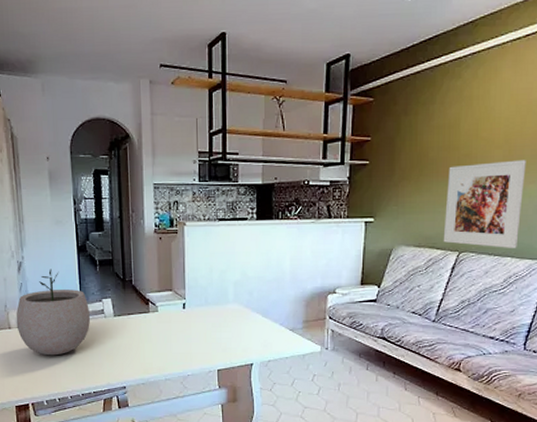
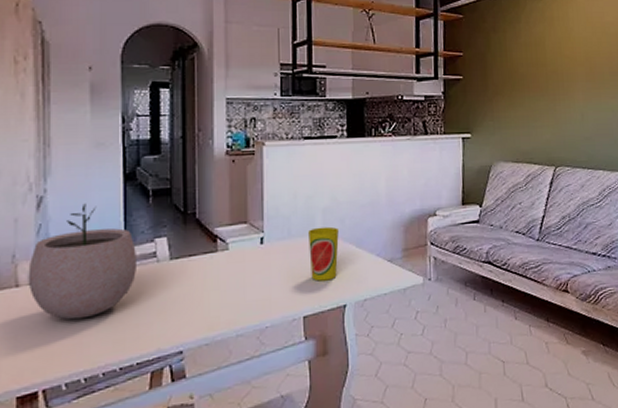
cup: none [222,297,248,342] -> present [308,226,339,281]
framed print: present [443,160,526,248] -> none [538,77,607,161]

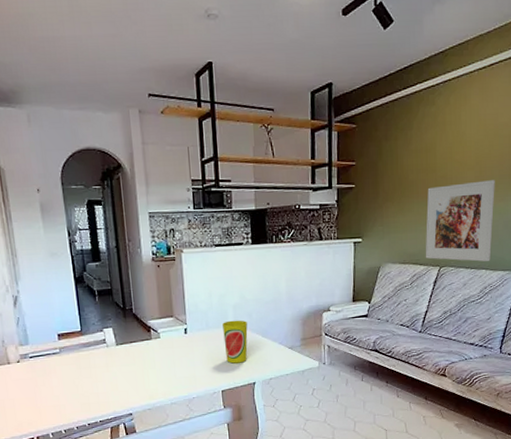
plant pot: present [28,203,136,320] -> none [14,301,92,389]
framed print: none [538,77,607,161] -> present [425,180,495,262]

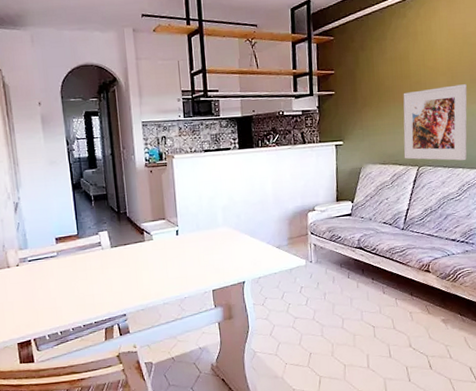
cup: present [222,320,248,364] -> none [212,221,237,263]

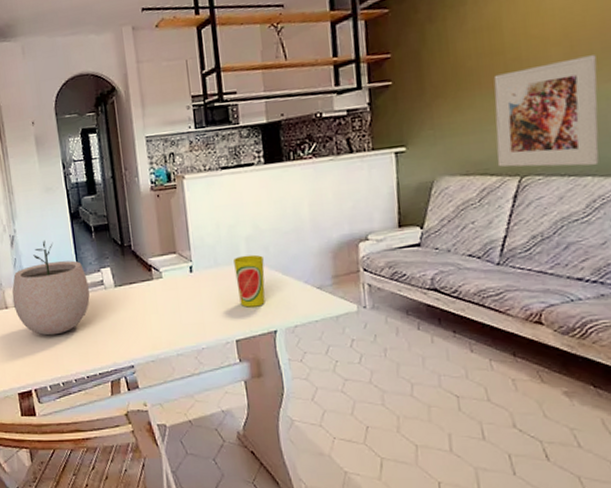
plant pot: none [14,207,88,291] -> present [12,240,90,336]
cup: none [212,221,237,263] -> present [233,254,265,308]

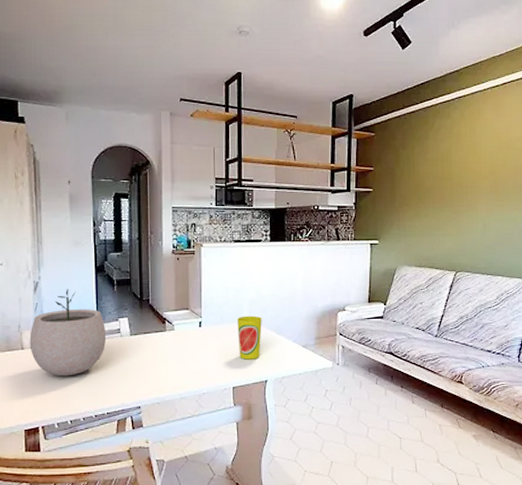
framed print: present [493,55,599,167] -> none [441,190,510,268]

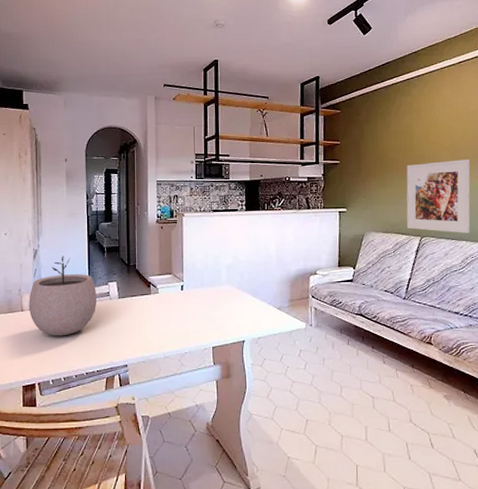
cup: present [237,315,262,360] -> none [216,279,239,321]
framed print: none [441,190,510,268] -> present [406,159,471,233]

